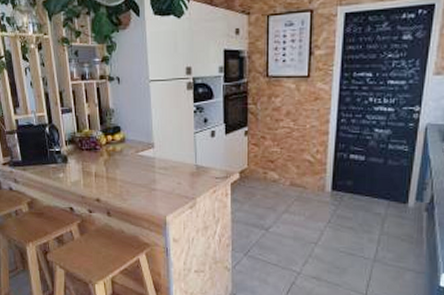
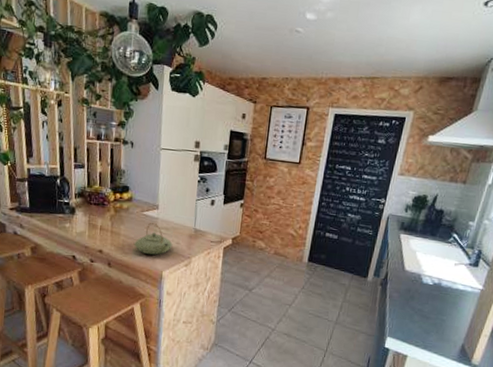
teapot: none [132,162,174,199] -> present [134,222,173,255]

